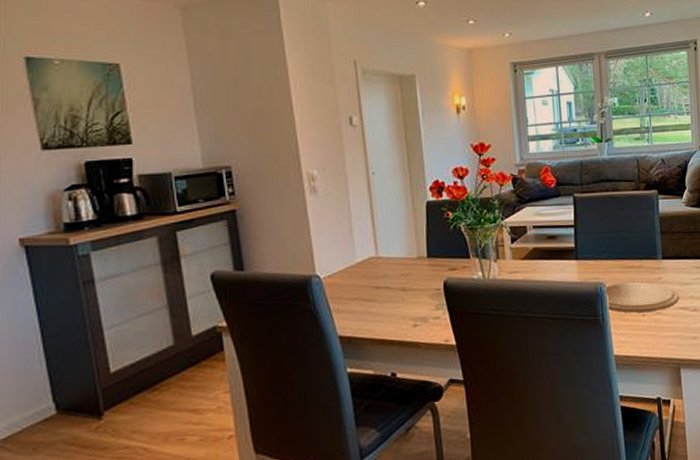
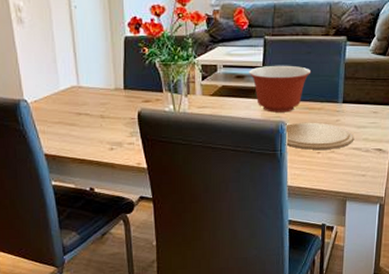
mixing bowl: none [560,222,626,274] -> present [249,65,311,113]

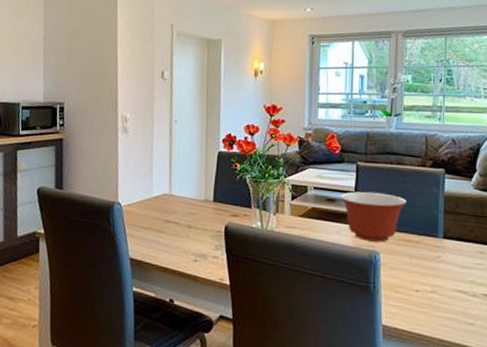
plate: present [284,122,355,150] -> none [378,254,459,289]

